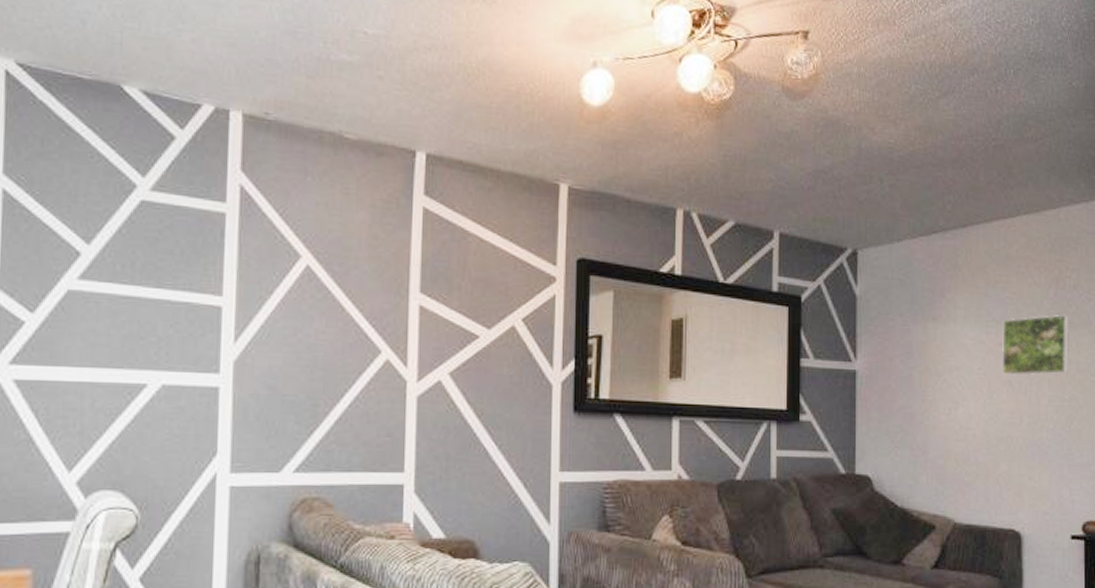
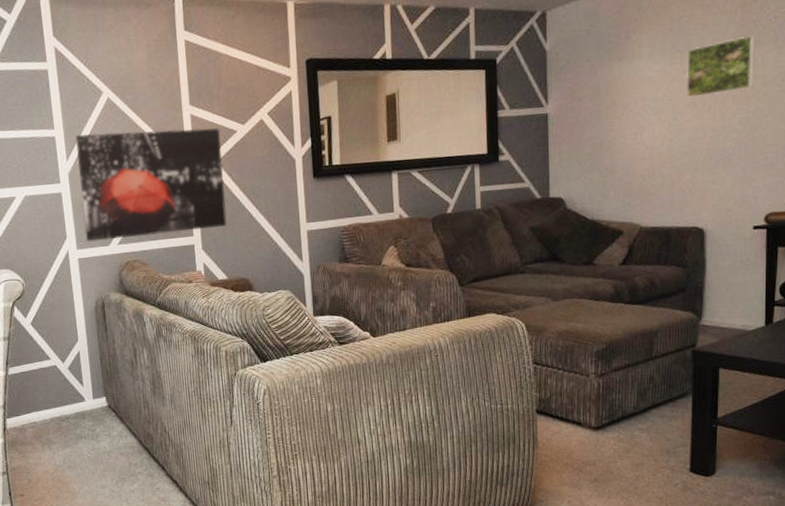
wall art: none [246,308,457,465] -> present [76,127,227,242]

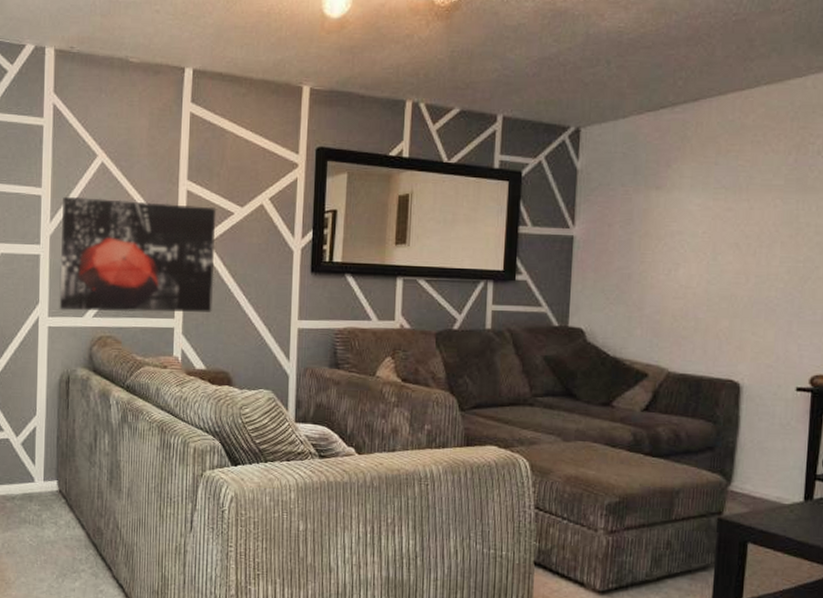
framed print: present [685,35,756,99] -> none [729,179,810,240]

